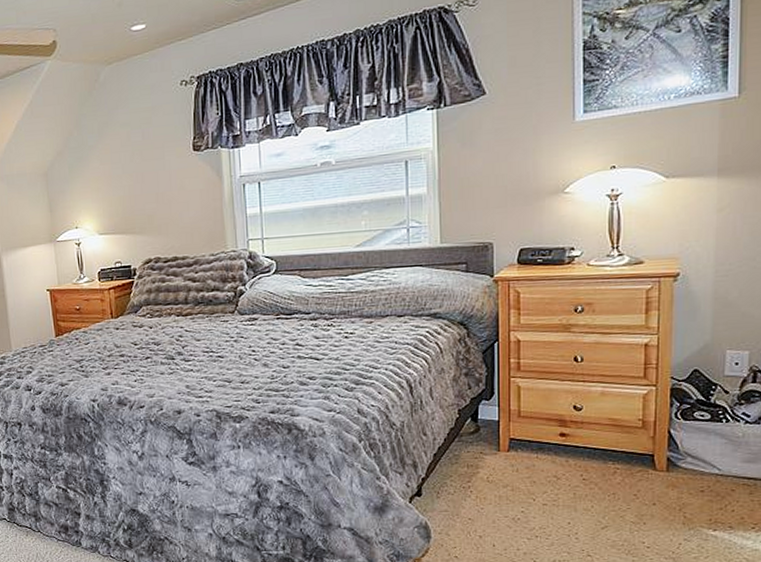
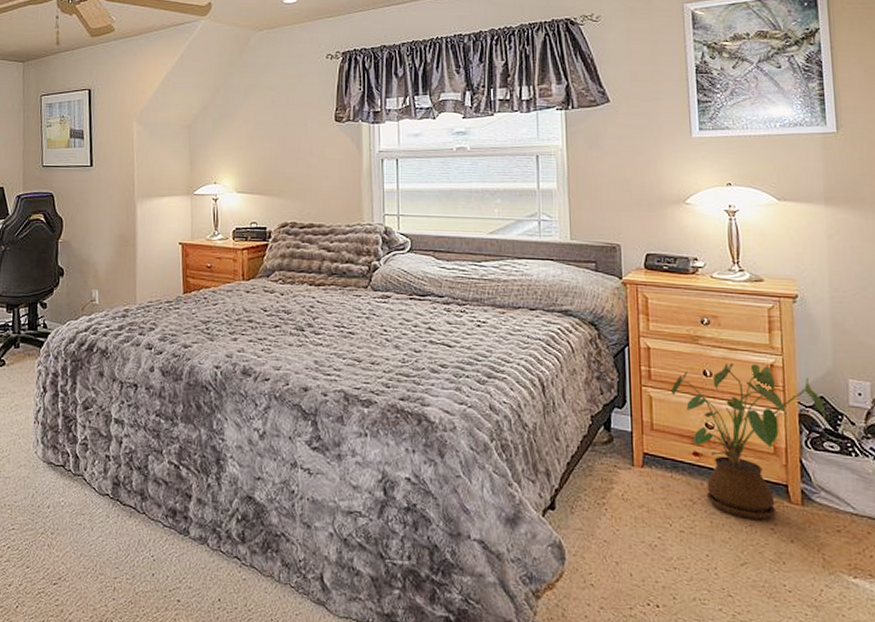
house plant: none [539,345,699,488] -> present [670,362,826,520]

